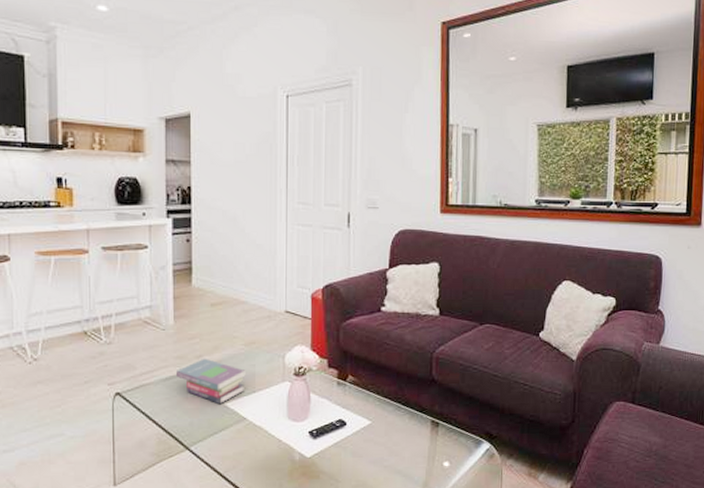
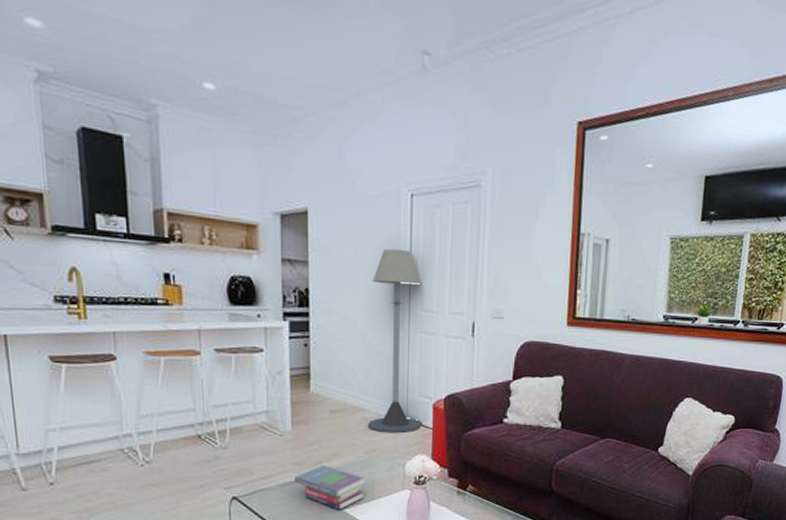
floor lamp: none [247,146,300,325] -> present [367,248,421,434]

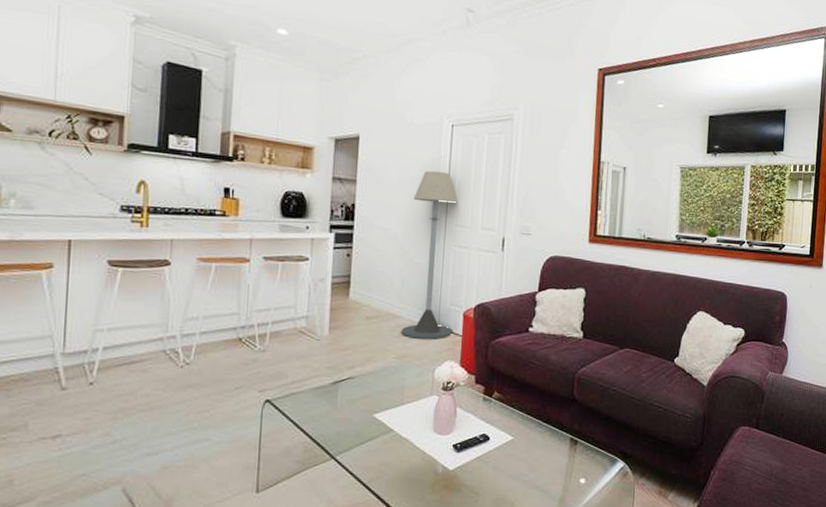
books: present [293,464,365,511] -> none [326,369,396,416]

